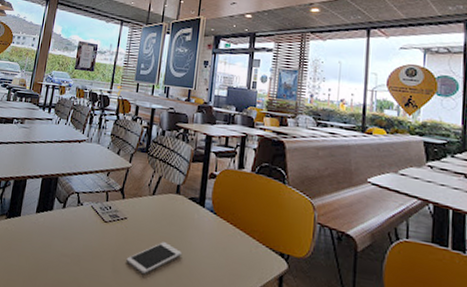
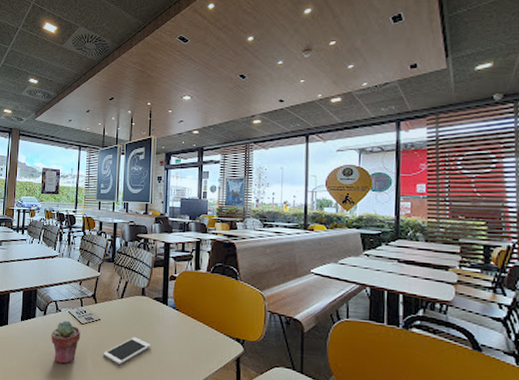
potted succulent: none [68,216,103,269] -> present [51,320,81,364]

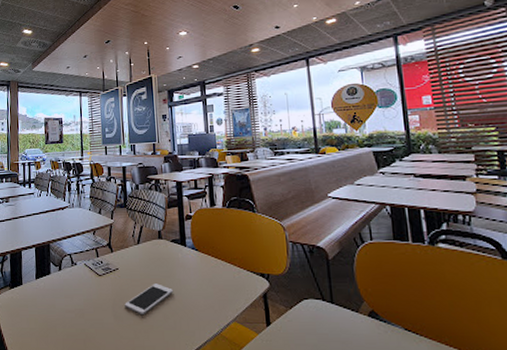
potted succulent: present [51,320,81,364] -> none [68,274,99,320]

